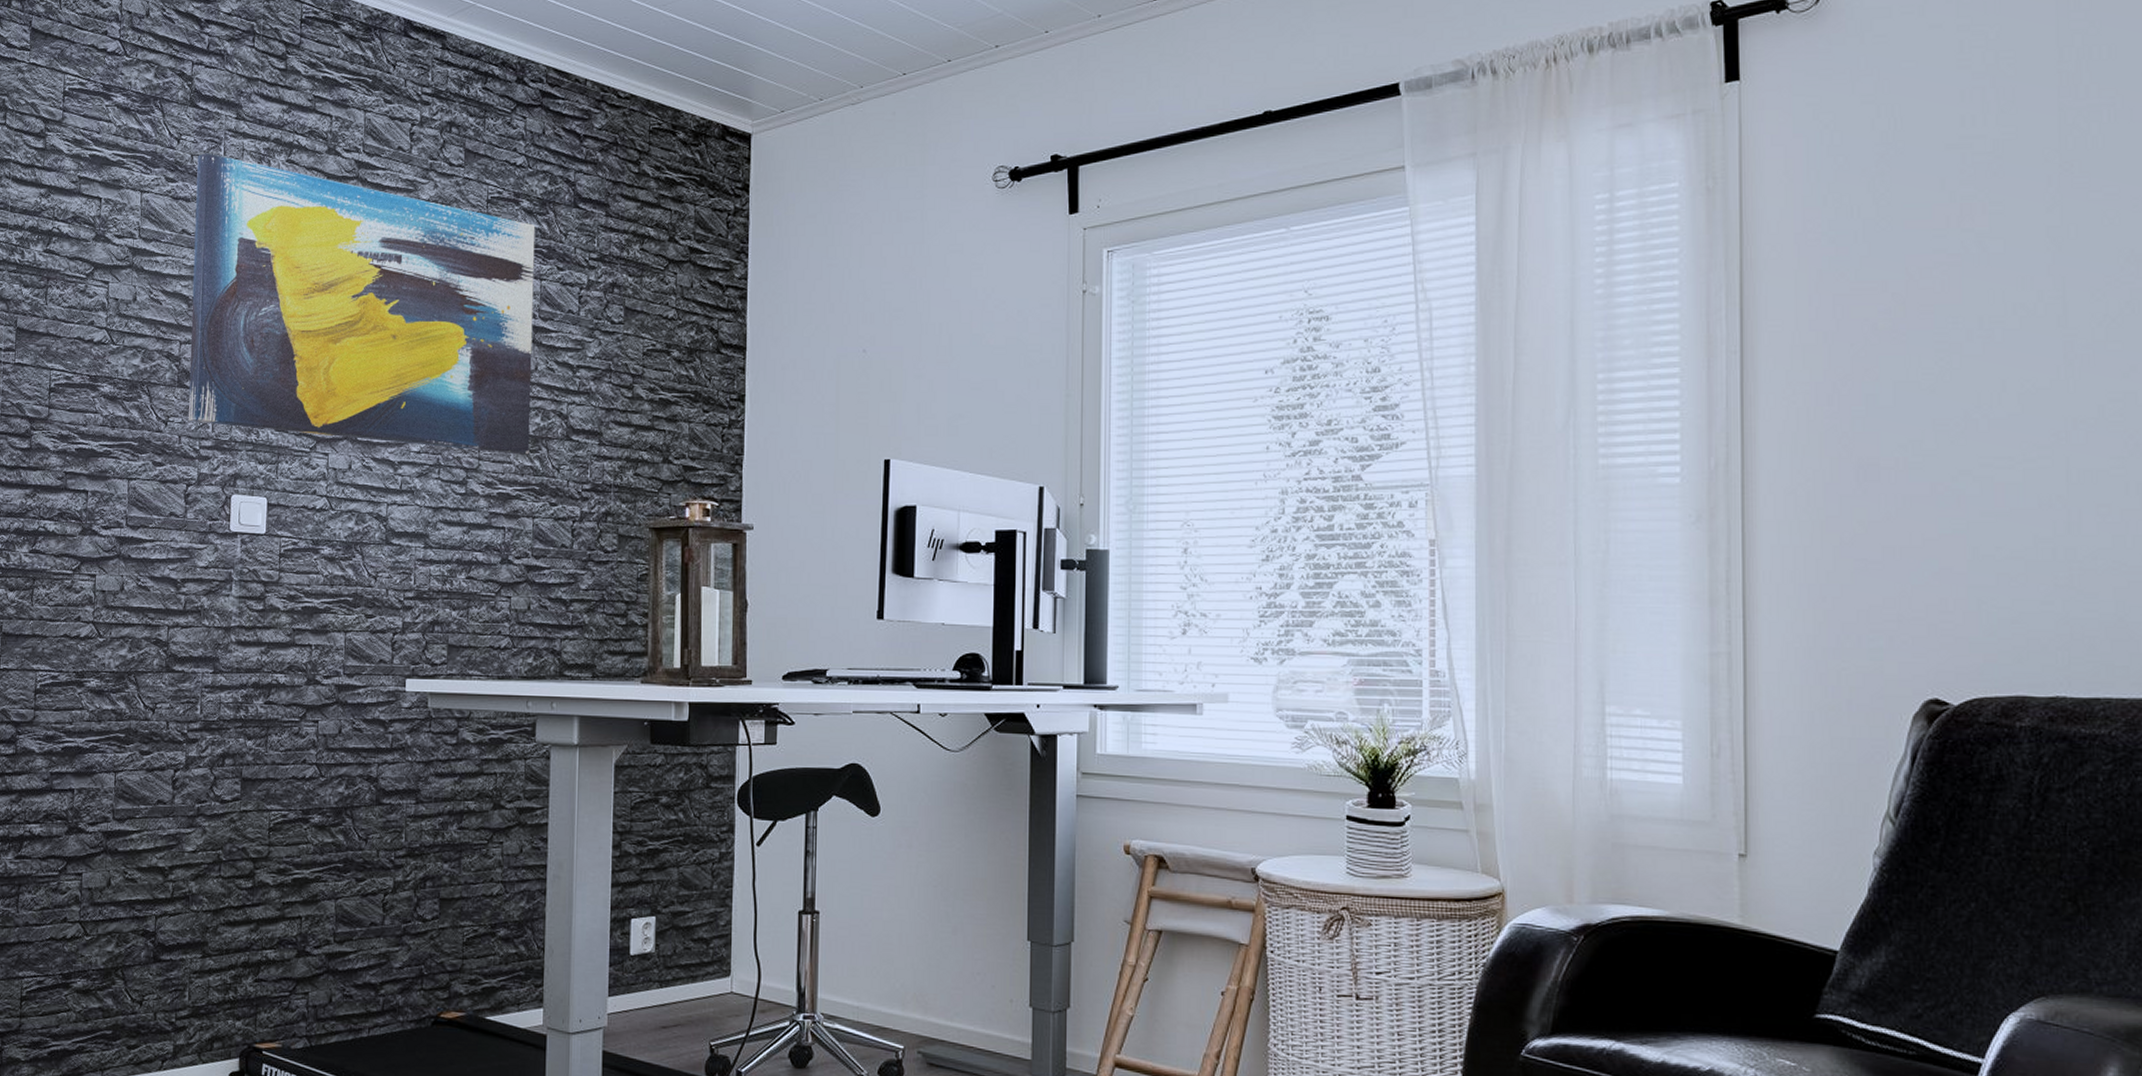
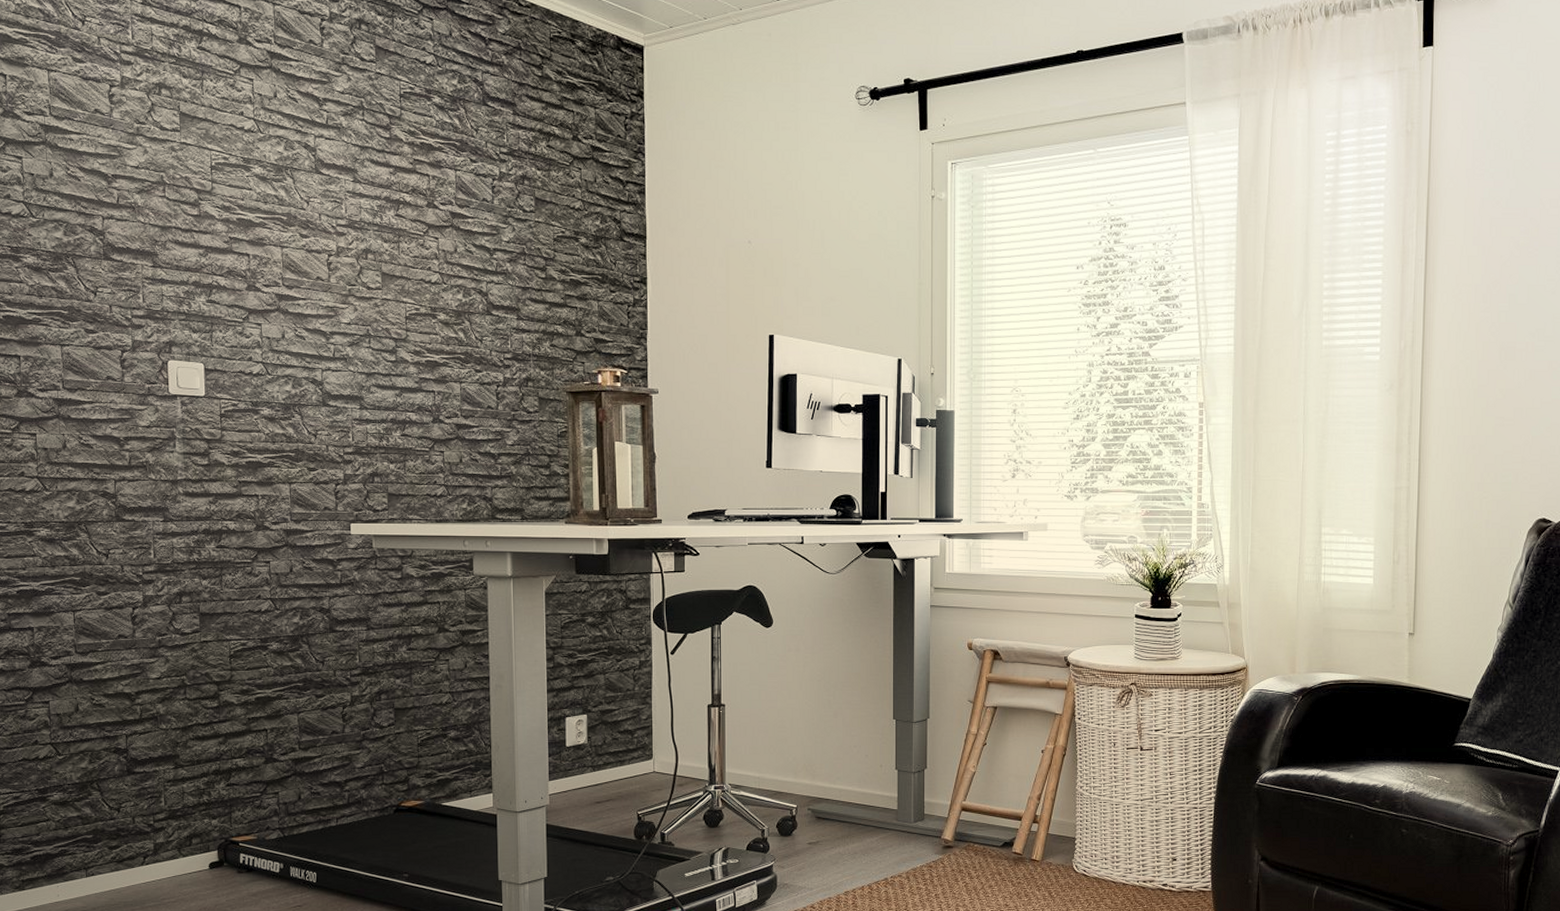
wall art: present [187,153,536,455] -> none [105,36,454,327]

